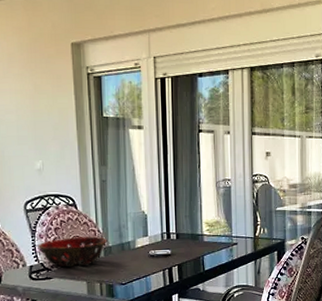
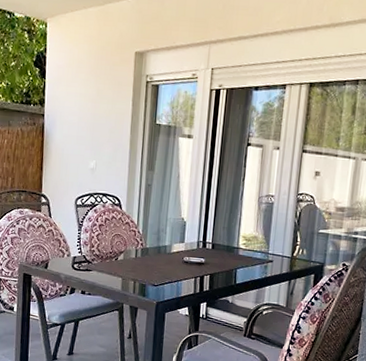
decorative bowl: present [37,236,108,268] -> none [82,235,146,263]

